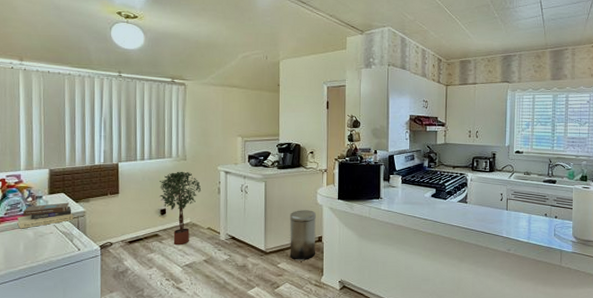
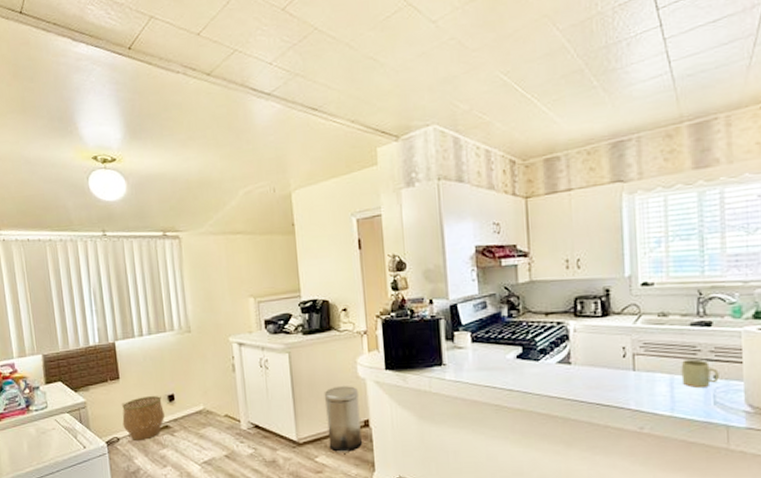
books: present [17,202,73,229] -> none [17,392,74,426]
basket: none [117,210,155,245] -> present [122,396,164,440]
potted tree: present [159,171,202,246] -> none [163,346,213,438]
mug: none [536,205,558,224] -> present [681,359,719,388]

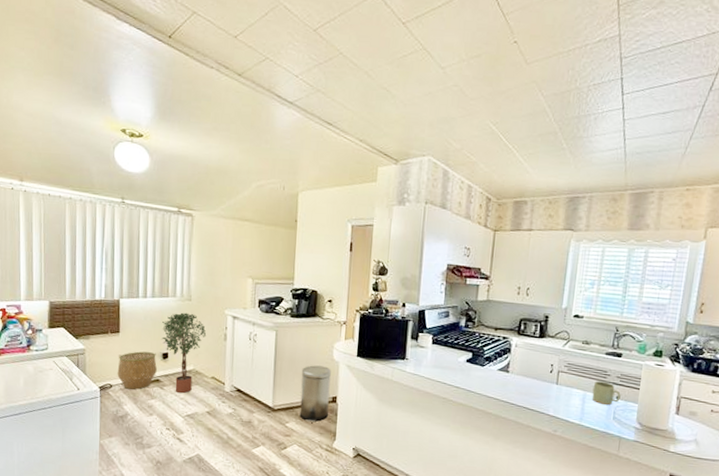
potted tree: none [163,346,213,438] -> present [162,312,207,394]

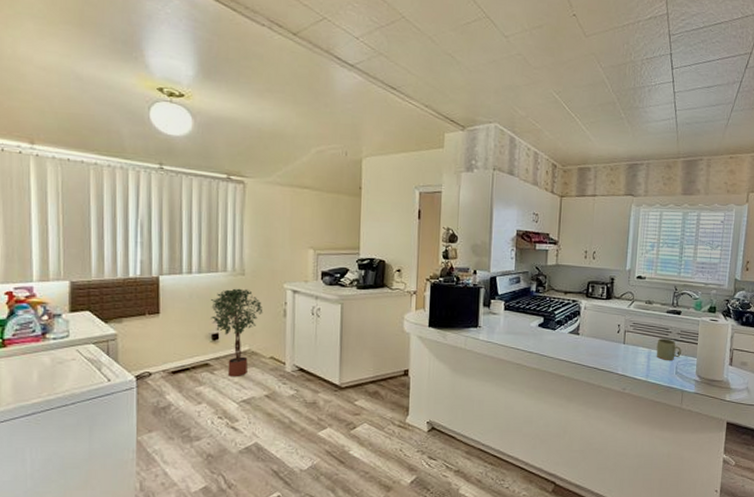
basket: present [117,351,157,390] -> none [157,333,205,376]
pedal bin: present [299,365,331,423] -> none [369,338,402,398]

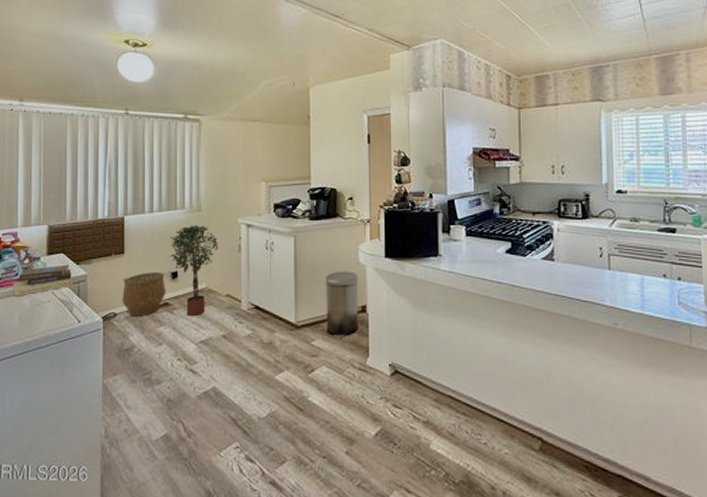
books: none [29,322,101,354] -> present [12,264,73,297]
basket: none [157,333,205,376] -> present [122,273,165,317]
pedal bin: none [369,338,402,398] -> present [325,271,358,338]
mug: present [656,338,682,360] -> none [650,262,683,288]

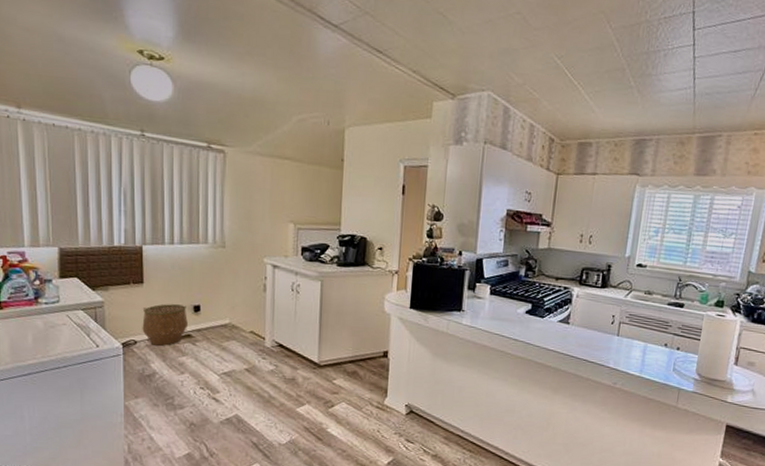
books: present [12,264,73,297] -> none [23,289,89,317]
potted tree: present [170,225,219,317] -> none [192,260,244,350]
pedal bin: present [325,271,358,338] -> none [348,318,382,379]

